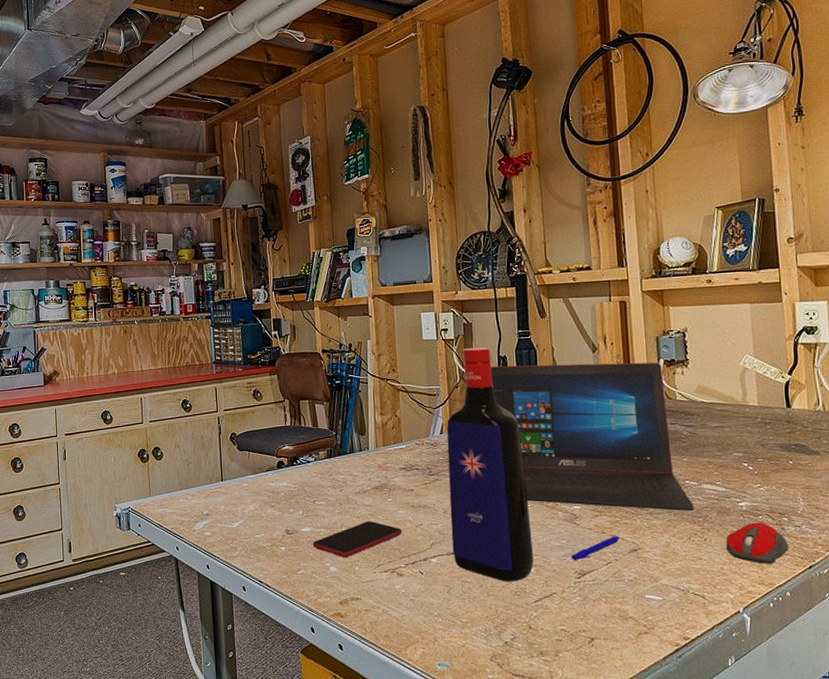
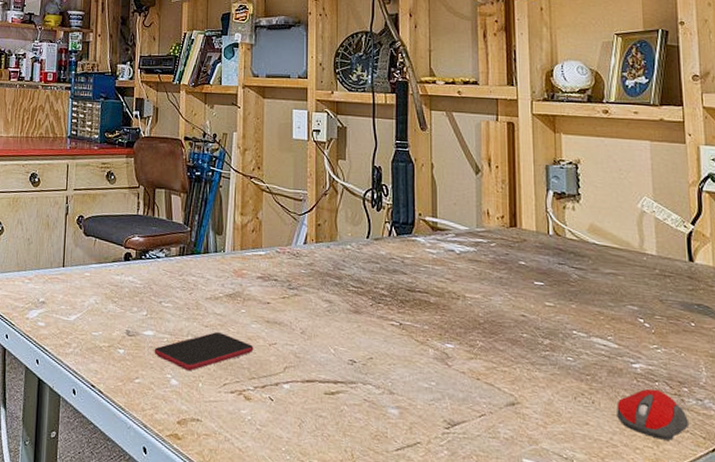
liquor bottle: present [446,347,534,582] -> none [308,153,397,424]
laptop: present [491,362,694,512] -> none [364,176,582,367]
pen: present [571,536,620,561] -> none [440,384,496,408]

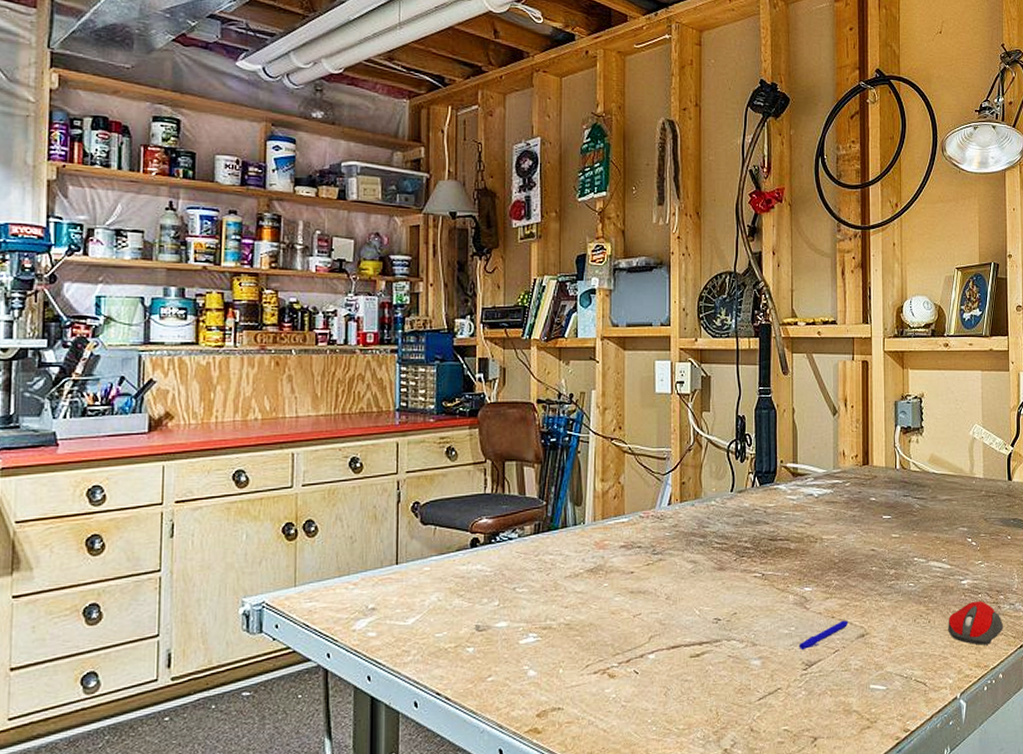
smartphone: present [154,332,254,371] -> none [508,612,617,659]
pen: none [440,384,496,408] -> present [798,620,849,651]

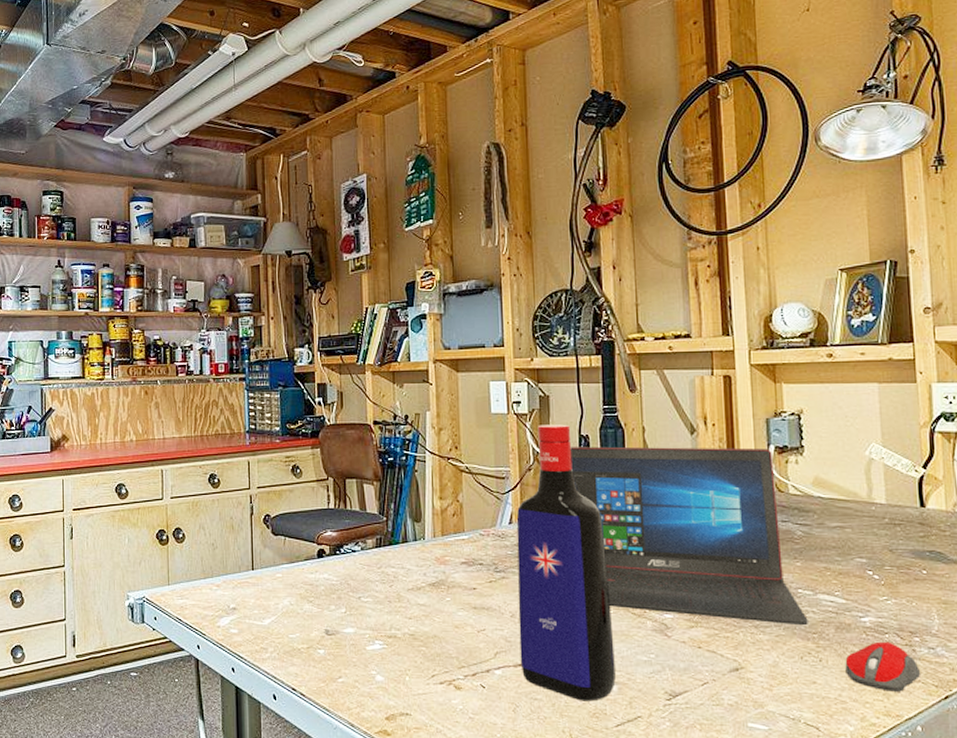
liquor bottle: none [673,405,760,679] -> present [516,424,616,702]
laptop: none [728,427,921,591] -> present [570,446,808,626]
pen: present [798,620,849,651] -> none [660,651,719,680]

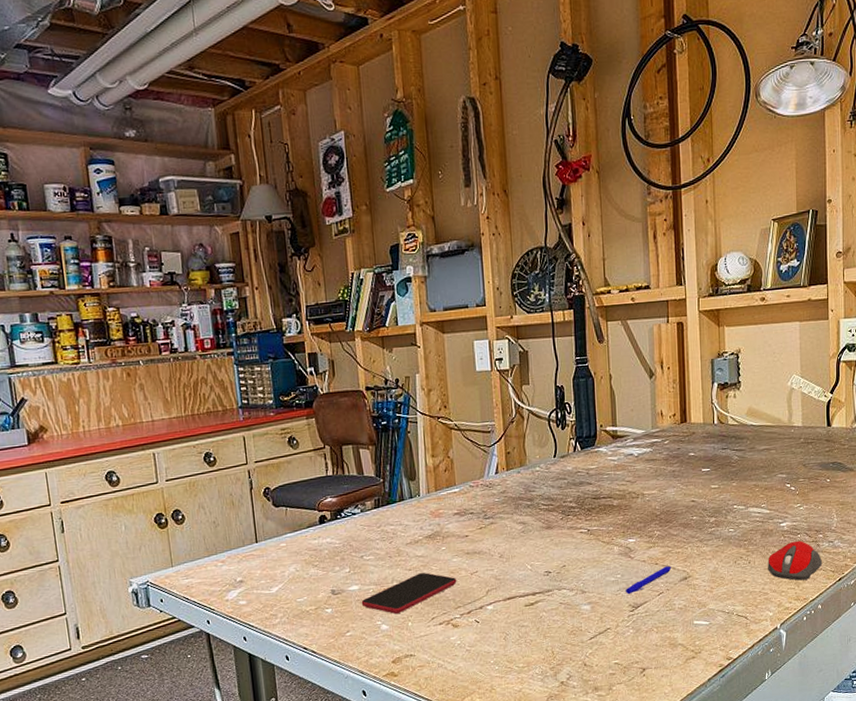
smartphone: none [356,624,462,666] -> present [361,573,457,615]
liquor bottle: present [516,424,616,702] -> none [502,377,589,623]
laptop: present [570,446,808,626] -> none [548,386,741,538]
pen: none [660,651,719,680] -> present [625,566,672,595]

